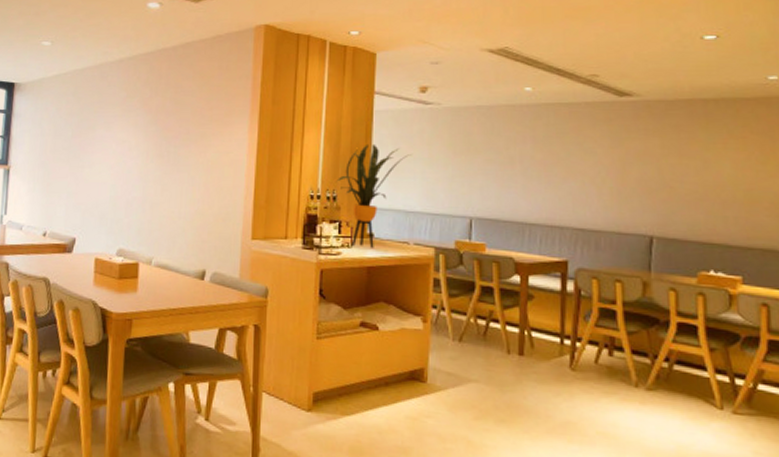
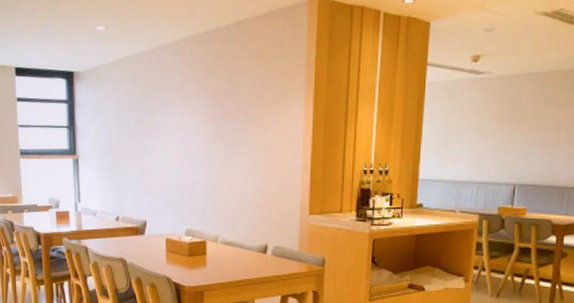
house plant: present [336,143,412,248] -> none [388,116,462,217]

